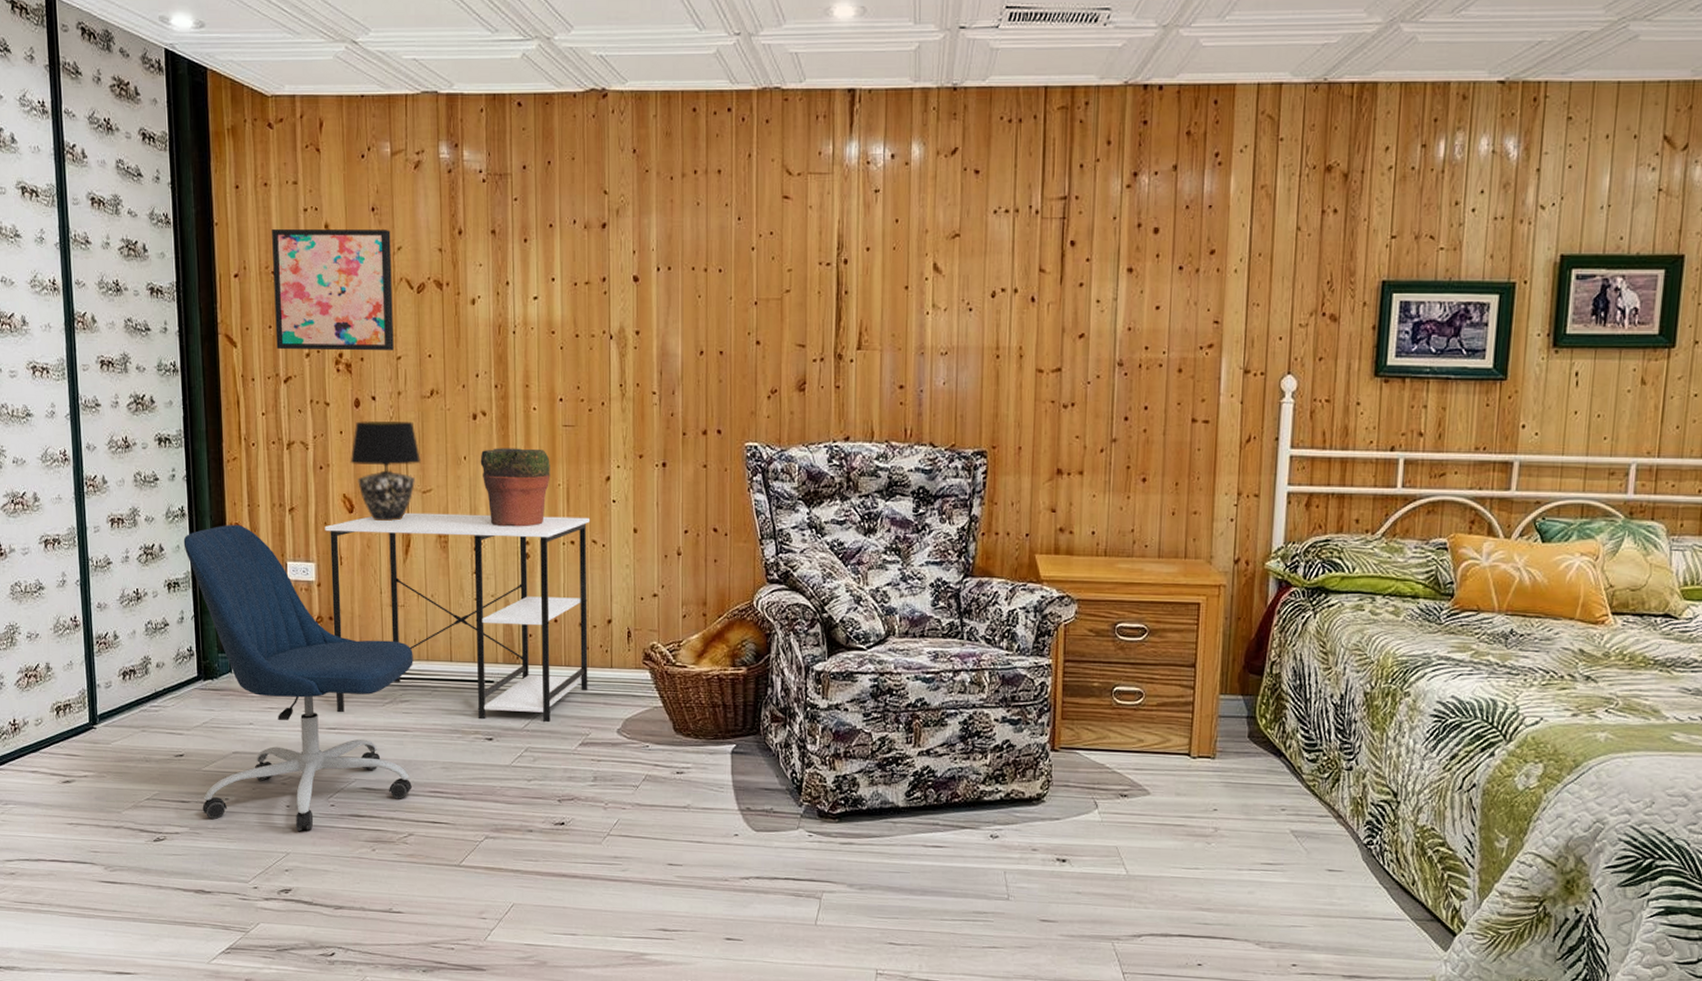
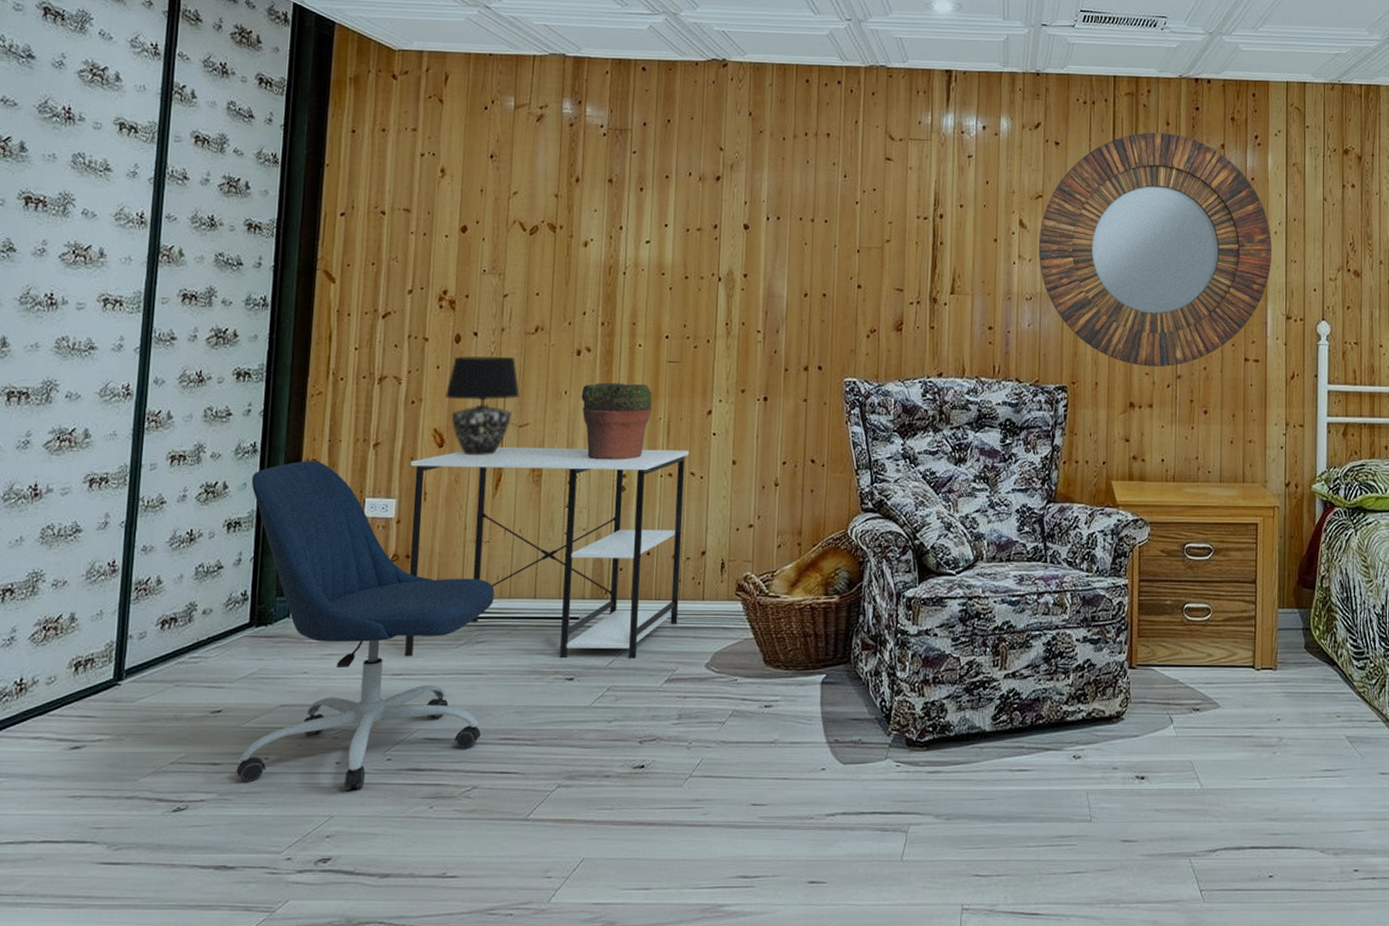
wall art: present [272,229,394,351] -> none [378,172,508,289]
home mirror: none [954,154,1231,430] -> present [1038,132,1273,367]

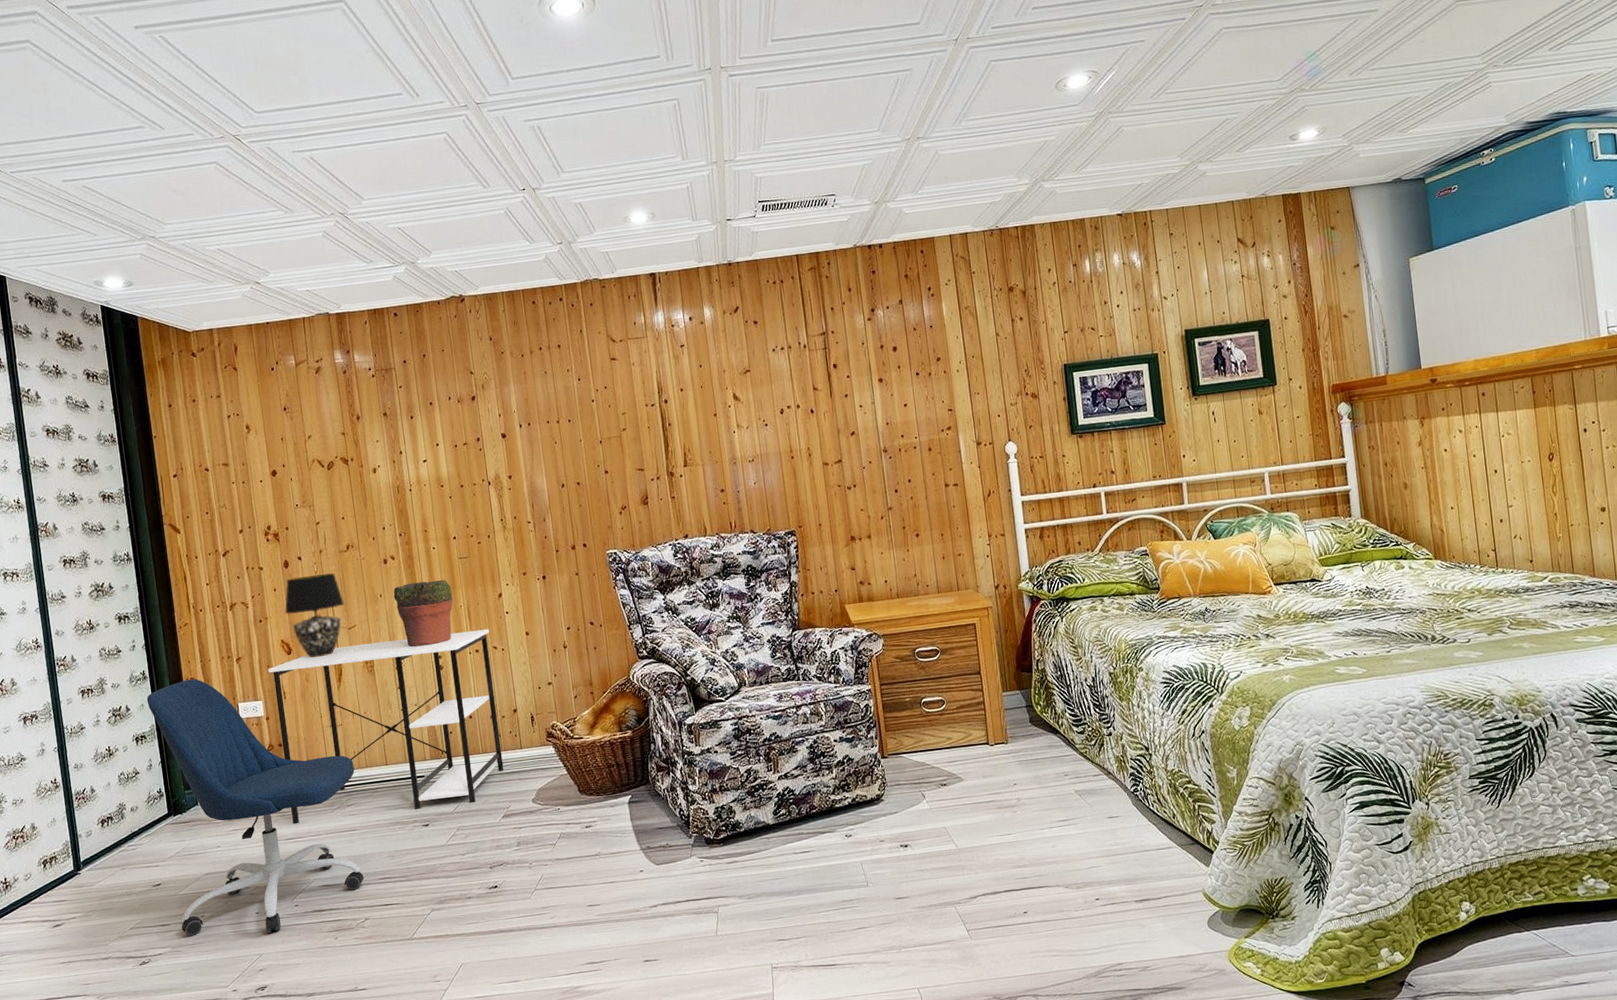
home mirror: present [1038,132,1273,367] -> none [752,298,958,504]

